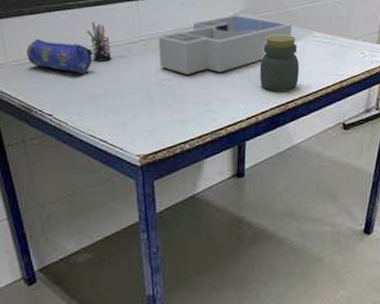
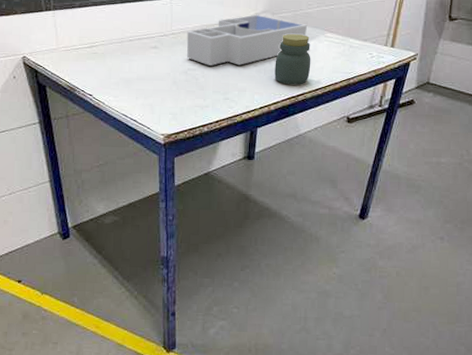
pencil case: present [27,38,93,74] -> none [75,28,130,61]
pen holder: present [86,22,112,62] -> none [126,16,146,51]

